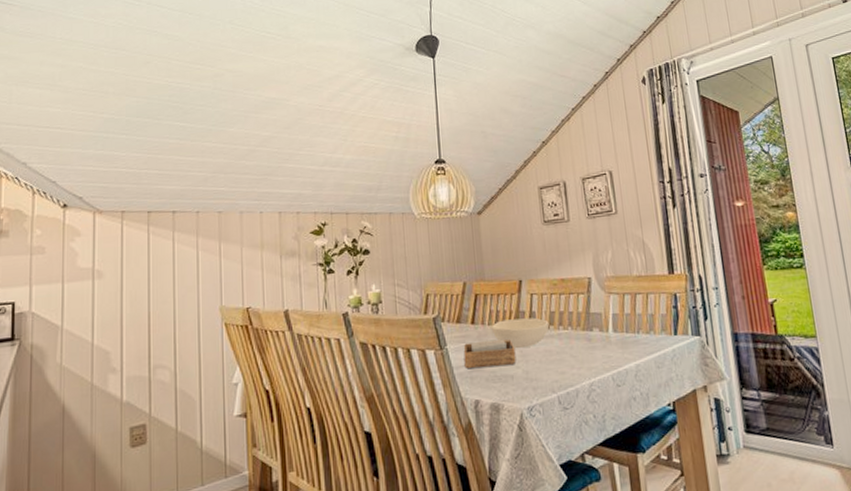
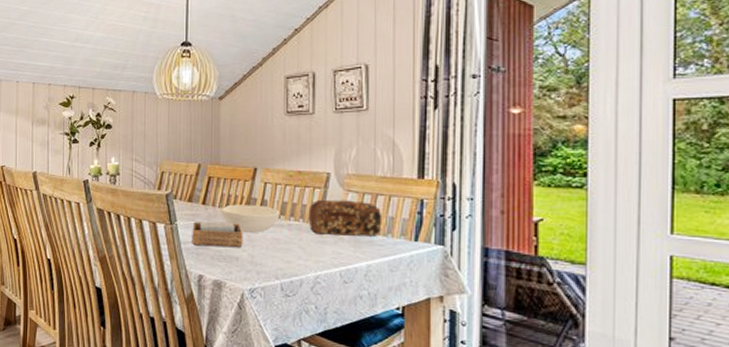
bread loaf: none [576,302,644,341] -> present [308,199,383,237]

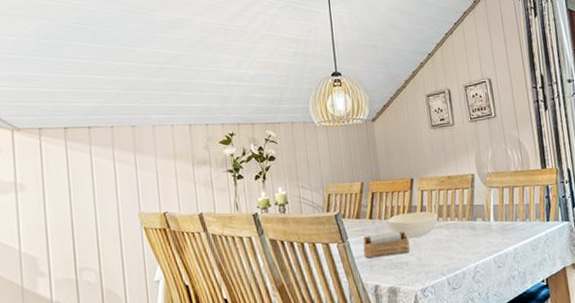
bread loaf: present [308,199,383,237] -> none [461,194,521,229]

